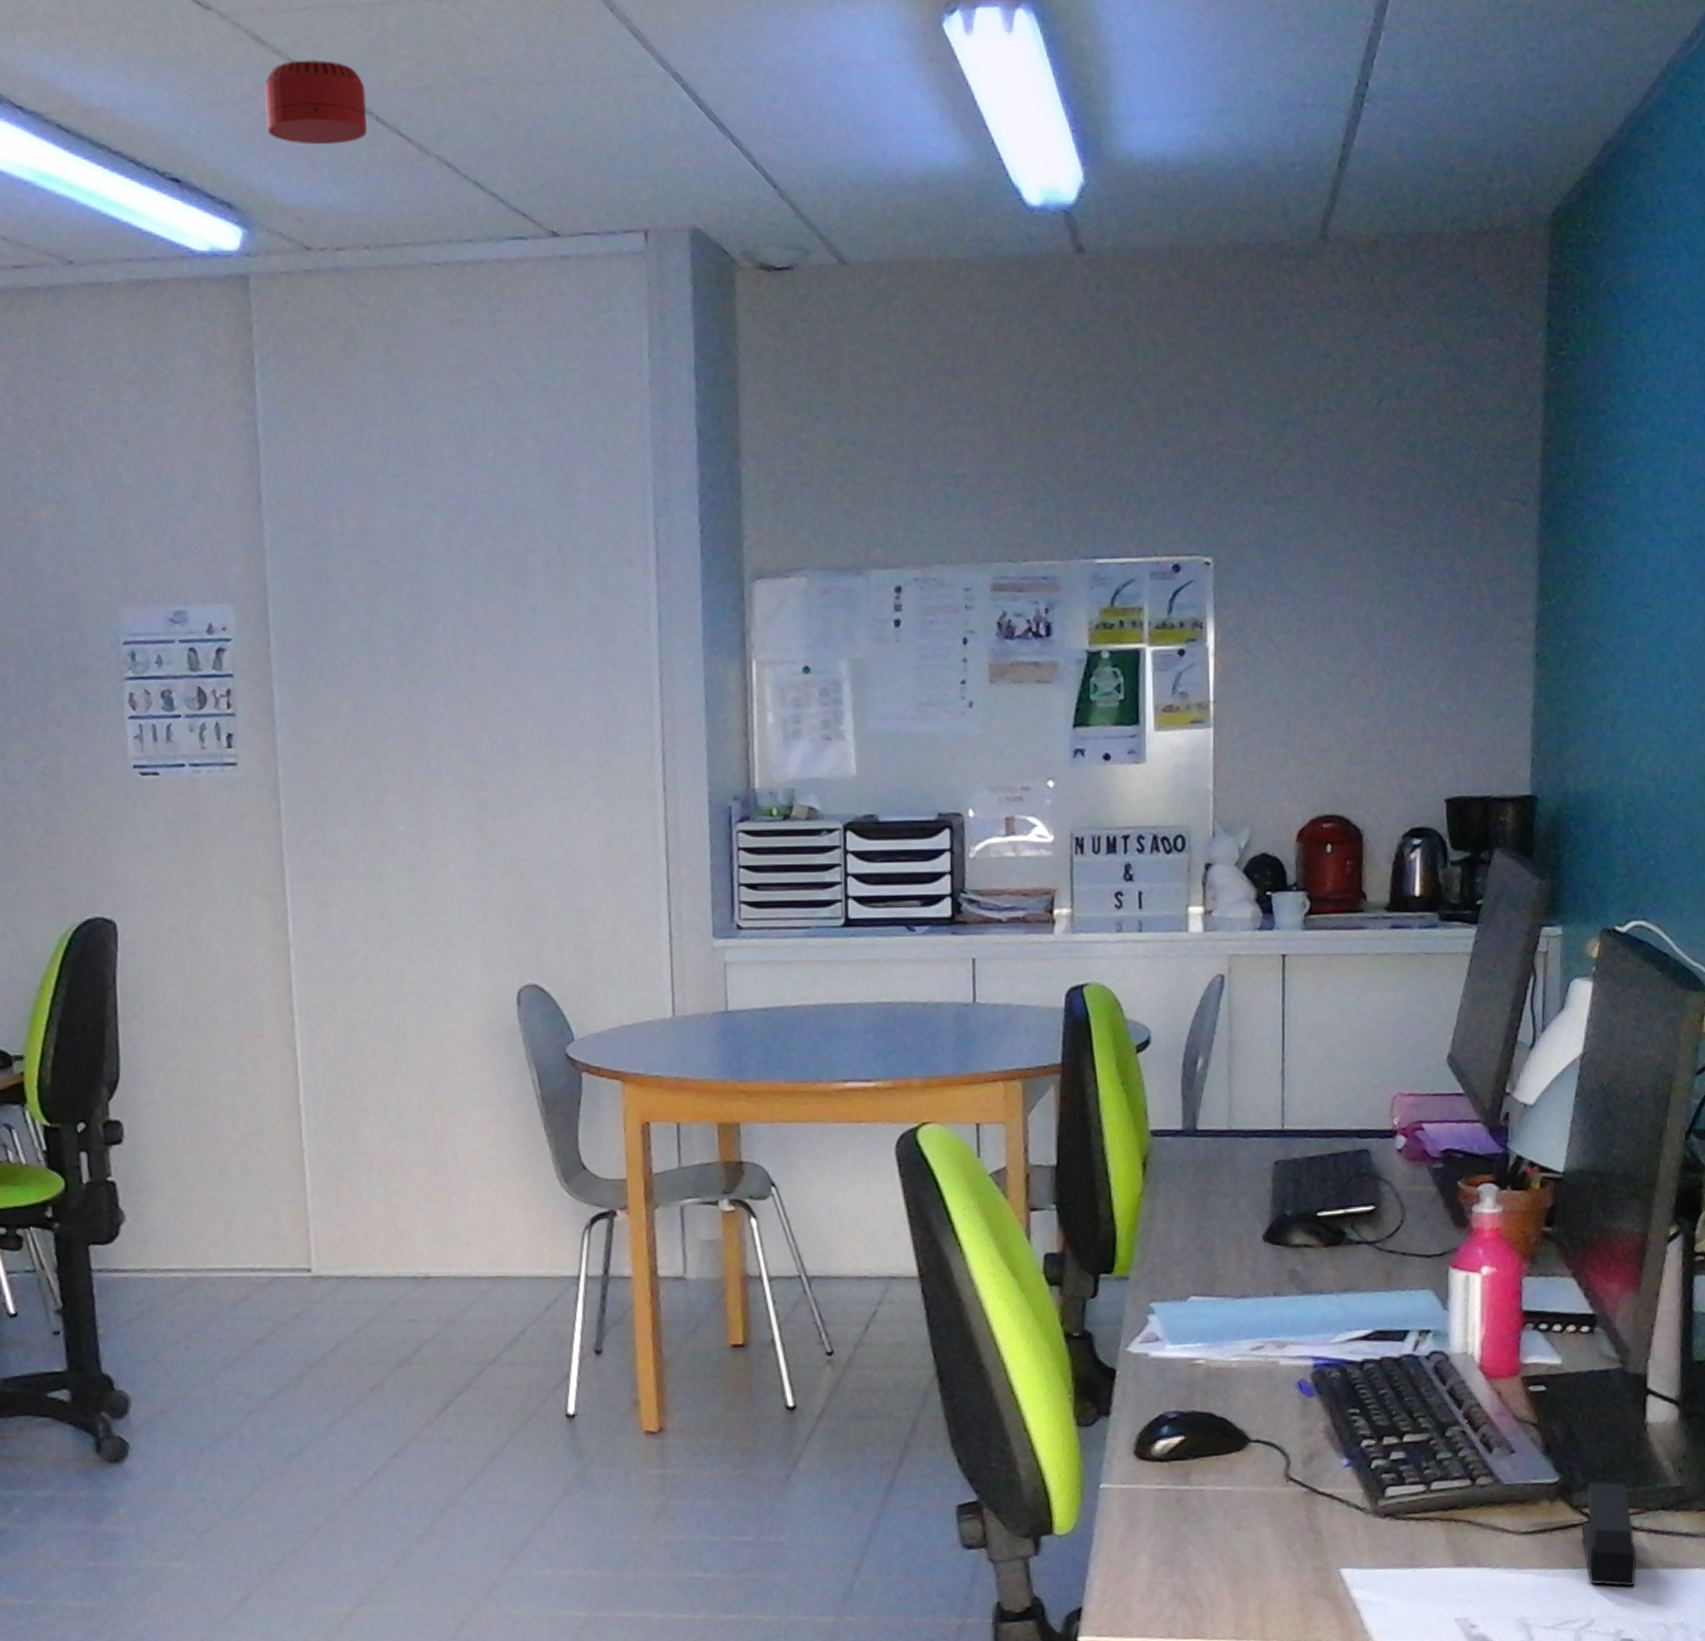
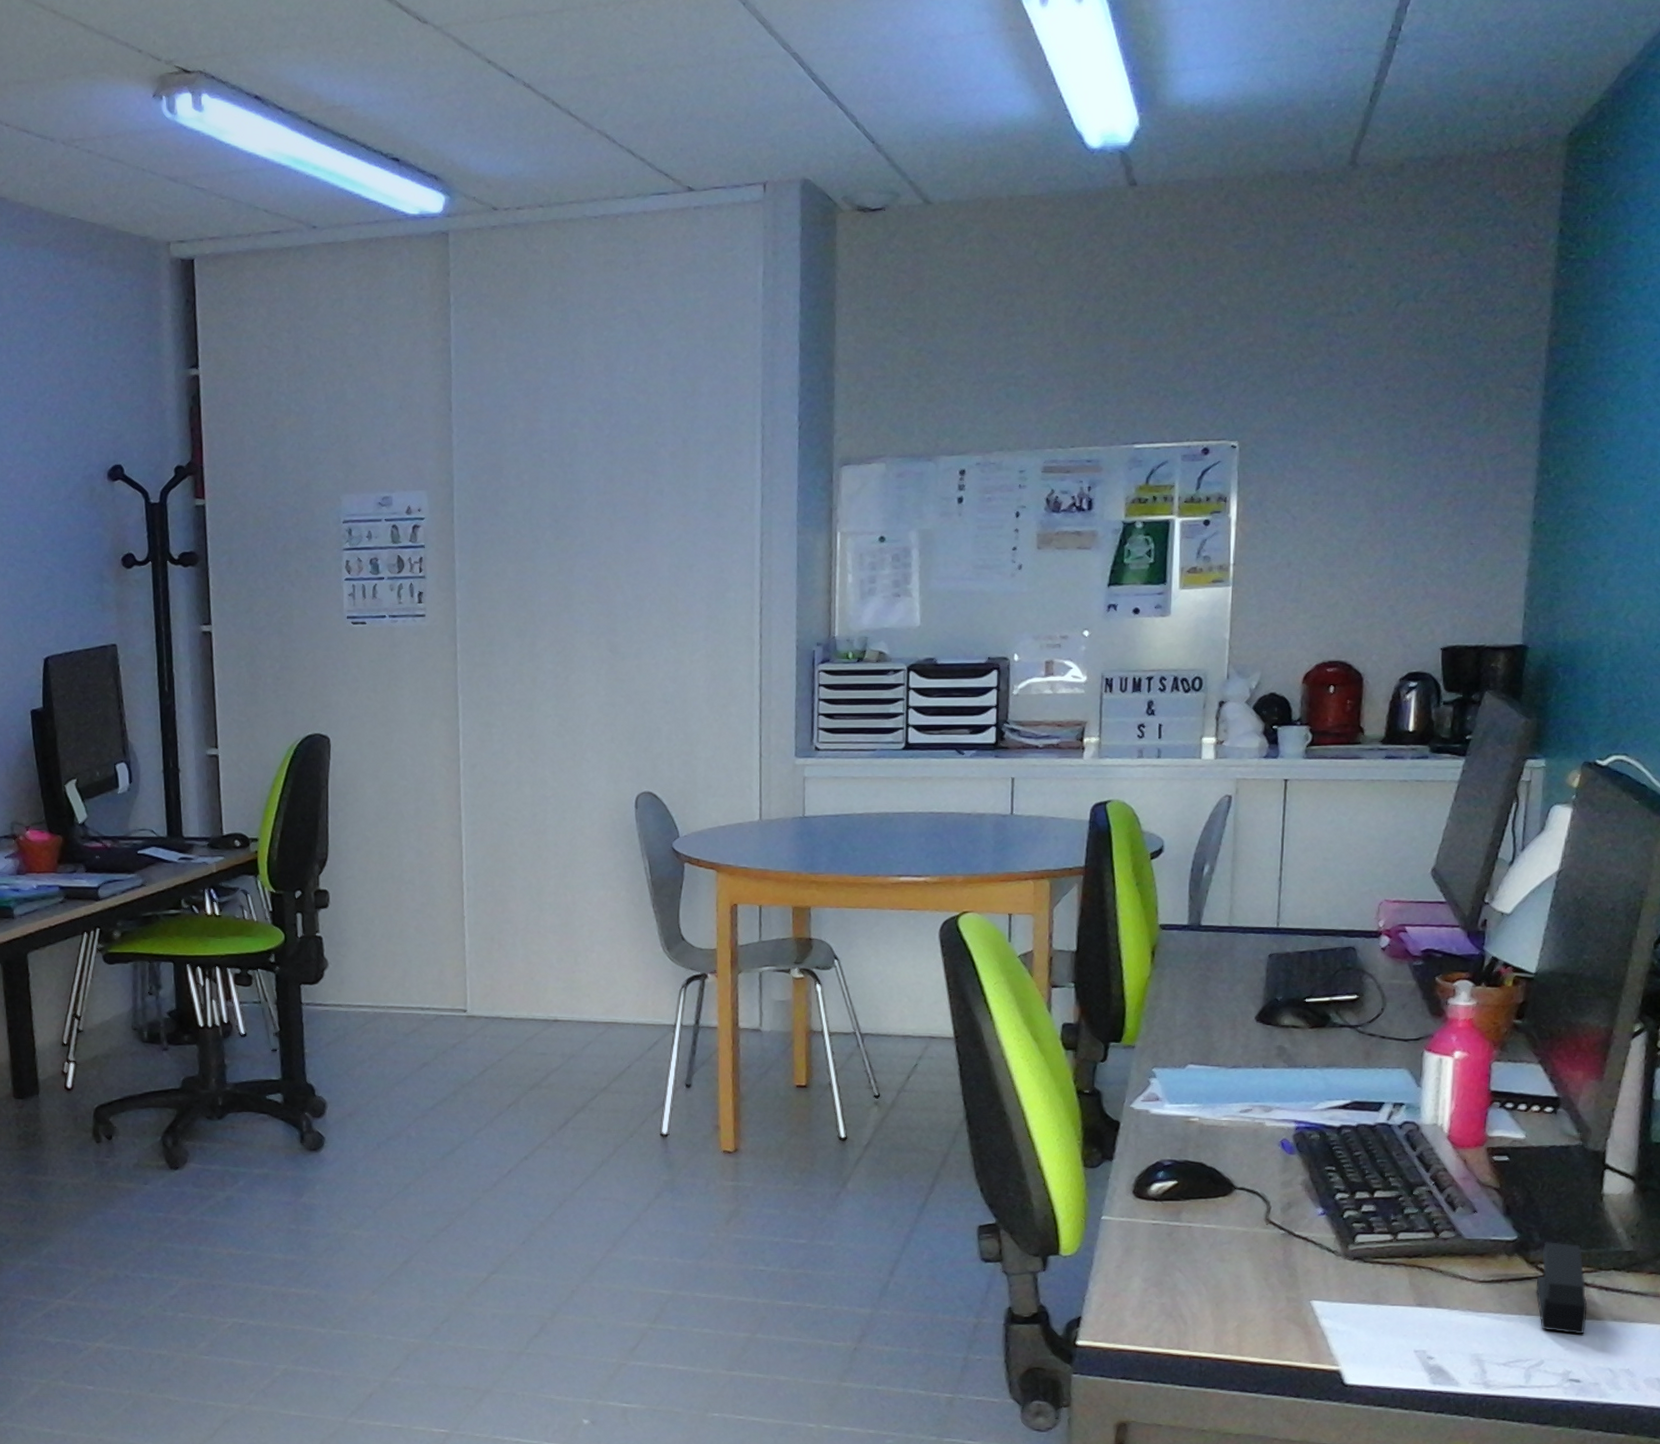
smoke detector: present [265,60,367,145] -> none [467,59,544,127]

